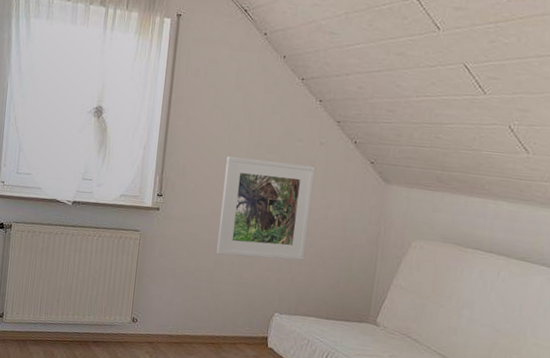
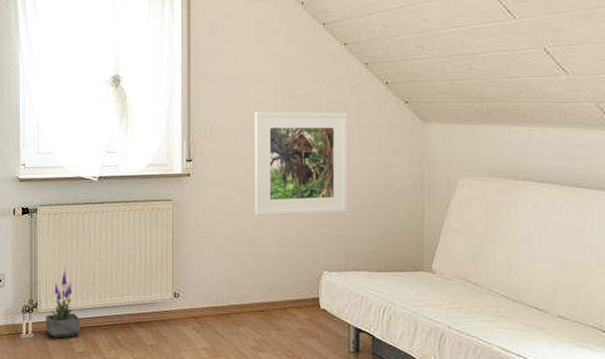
potted plant: none [9,284,42,348] -> present [46,269,80,338]

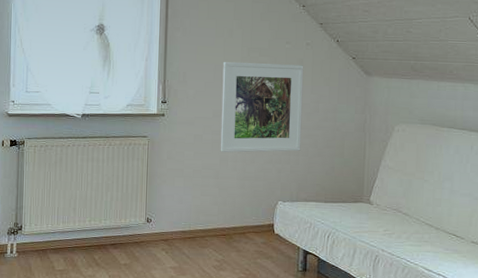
potted plant: present [46,269,80,338] -> none [29,196,61,258]

